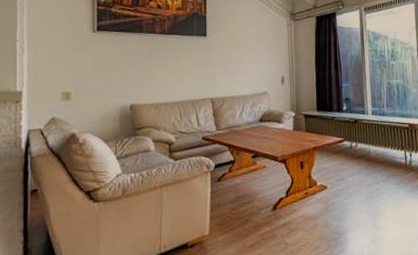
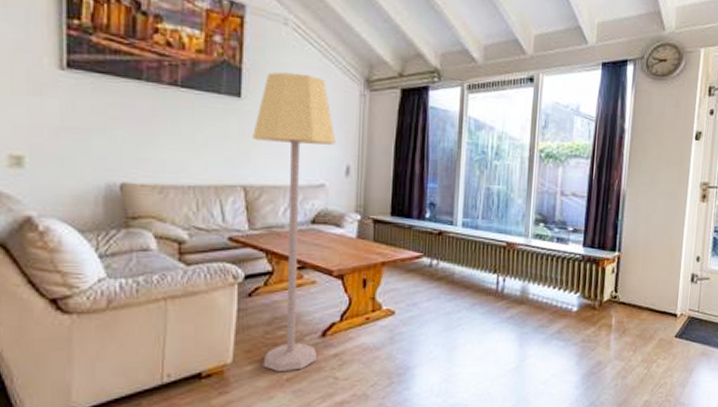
lamp: none [215,15,273,241] -> present [252,72,336,373]

